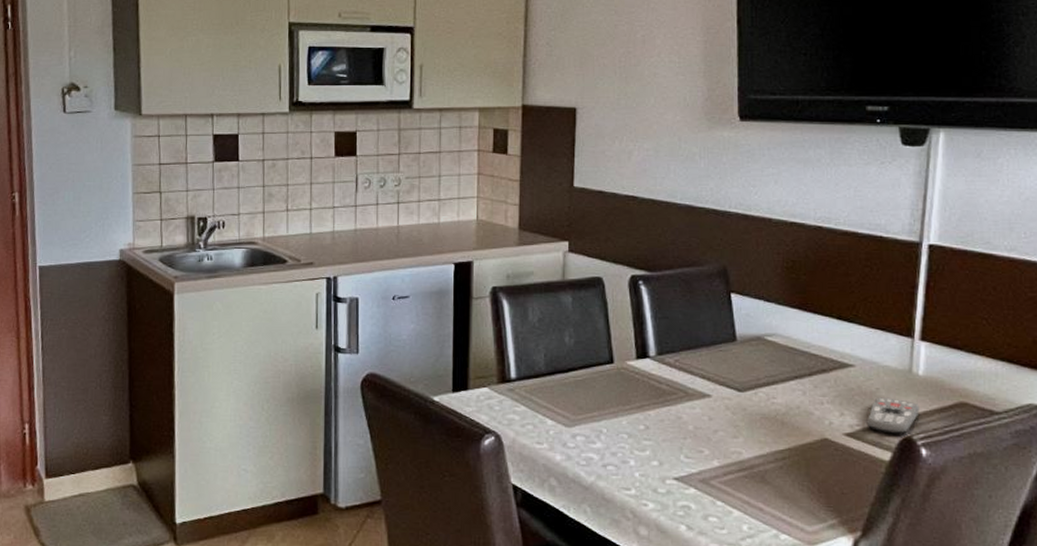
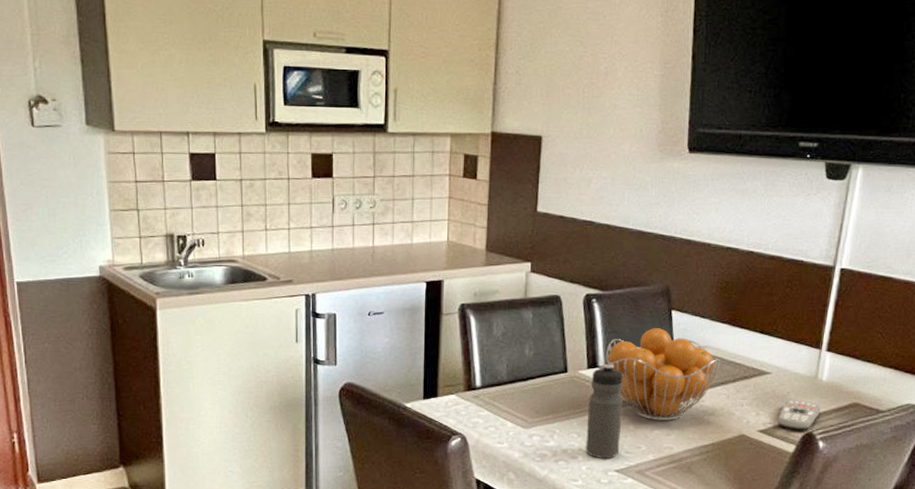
water bottle: none [638,354,679,463] -> present [586,364,623,458]
fruit basket: none [657,313,793,420] -> present [606,328,721,421]

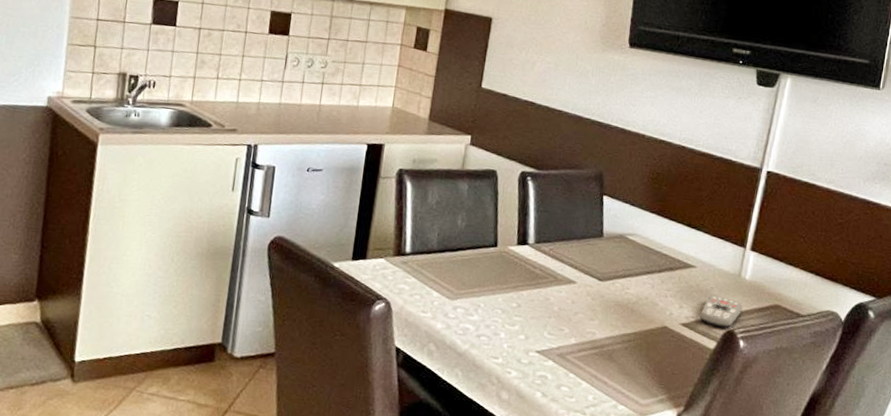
water bottle: present [586,364,623,458] -> none [509,242,552,338]
fruit basket: present [606,328,721,421] -> none [536,211,648,305]

